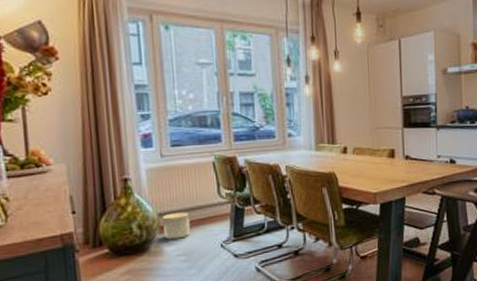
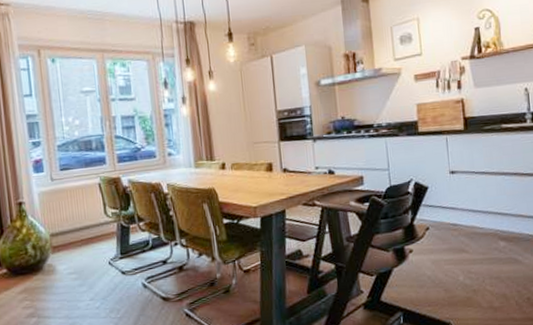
planter: present [163,212,191,240] -> none [55,232,80,259]

